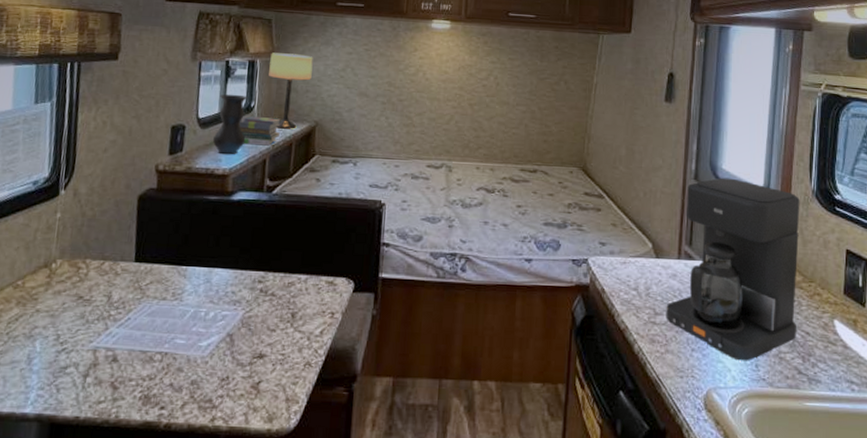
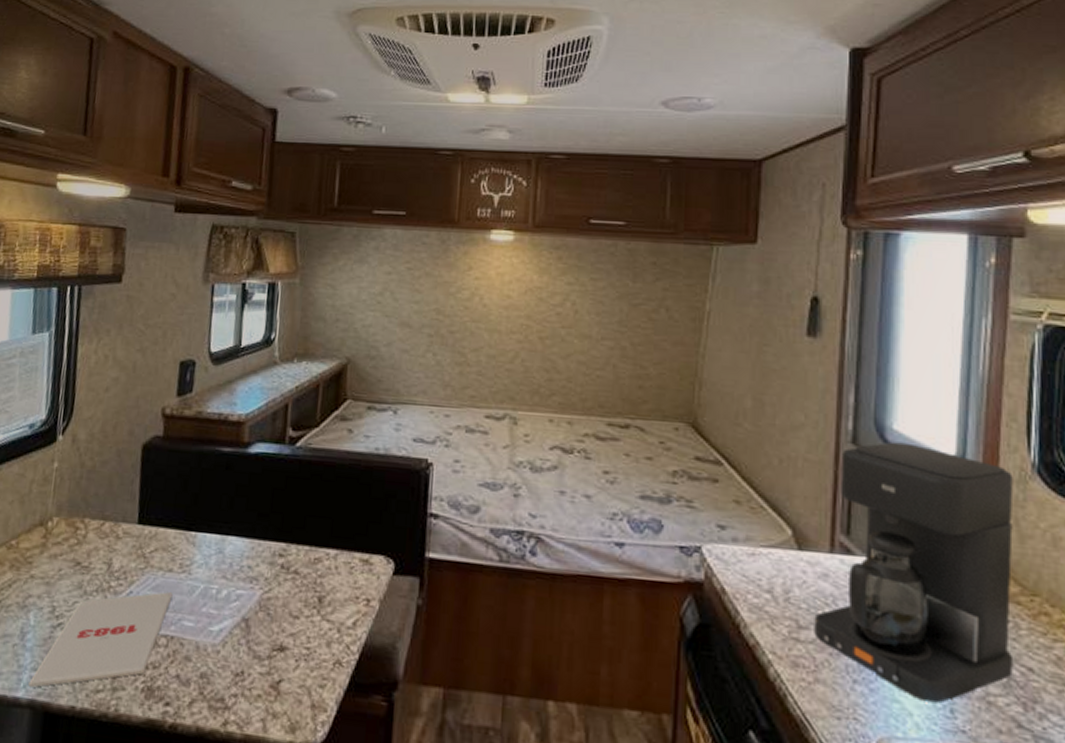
magazine: none [35,317,167,405] -> present [28,592,173,689]
vase: present [213,94,248,155] -> none [227,323,267,398]
books: present [238,115,280,146] -> none [256,350,305,387]
table lamp: present [269,52,313,129] -> none [292,273,345,367]

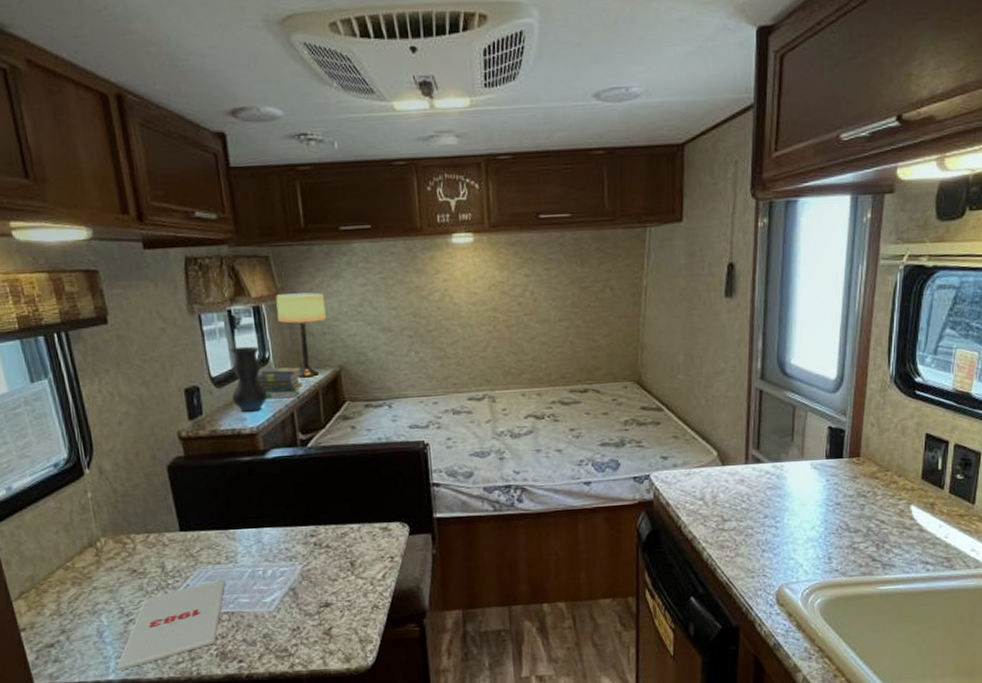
vase: none [227,323,267,398] -> present [229,346,268,413]
books: none [256,350,305,387] -> present [256,367,303,399]
table lamp: none [292,273,345,367] -> present [276,292,326,378]
coffee maker: present [814,442,1014,704] -> none [734,373,877,556]

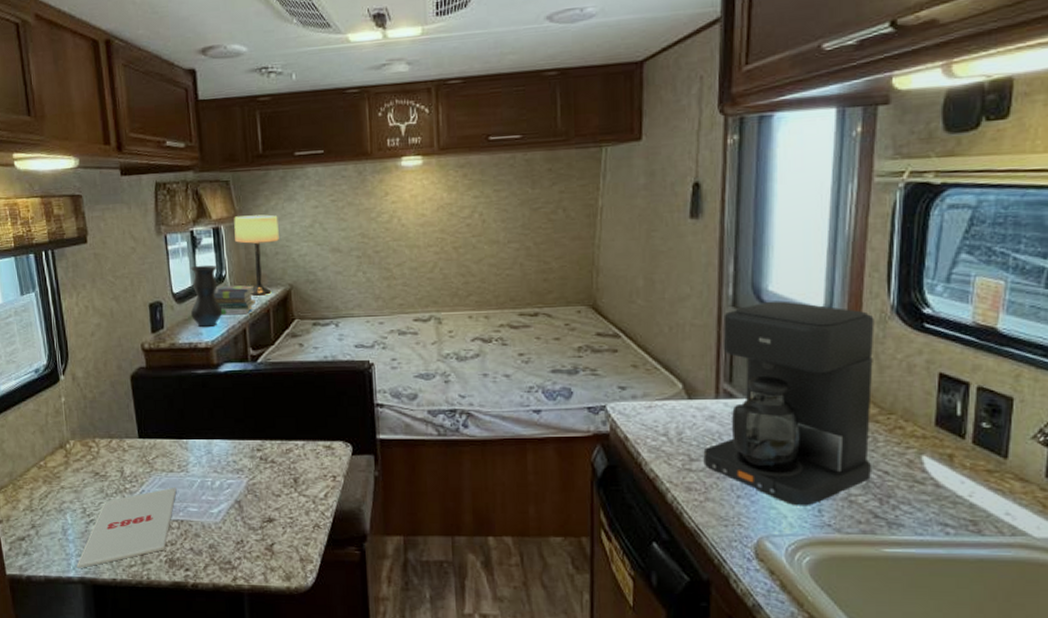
coffee maker: none [734,373,877,556] -> present [703,300,875,506]

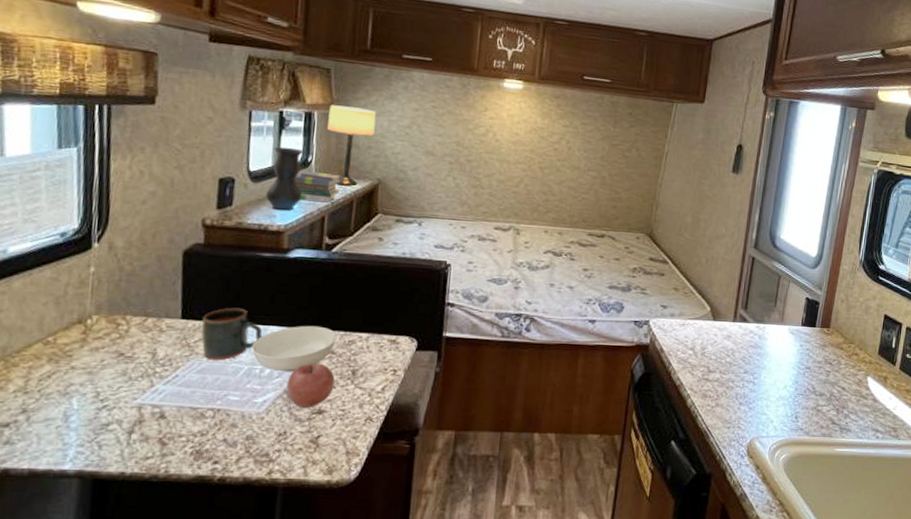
magazine: present [77,488,177,569] -> none [75,374,218,461]
mug: none [156,424,209,474] -> present [201,307,263,360]
bowl: none [200,436,274,483] -> present [251,325,336,372]
fruit: none [236,473,279,518] -> present [286,362,335,409]
coffee maker: present [703,300,875,506] -> none [718,247,848,413]

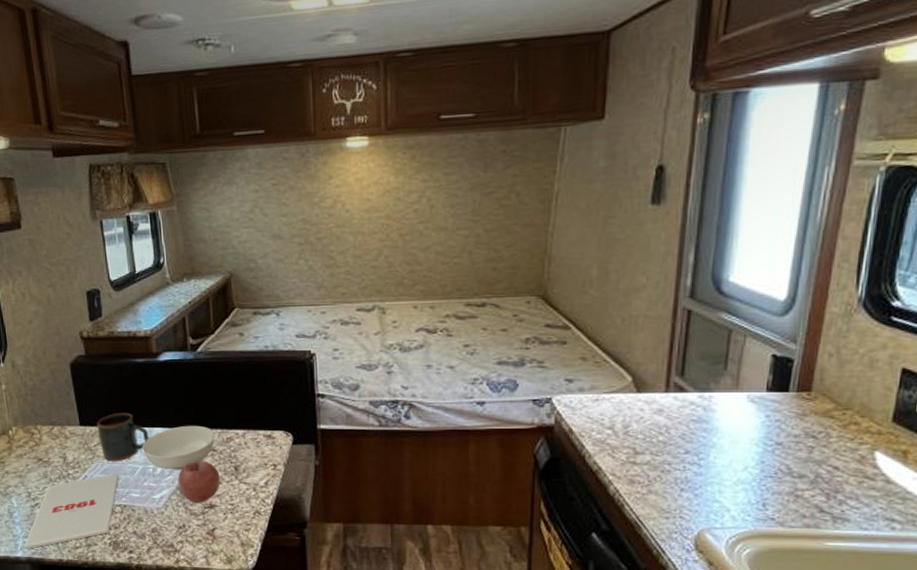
magazine: none [75,374,218,461] -> present [24,474,119,550]
vase: present [266,147,304,211] -> none [127,251,161,316]
books: present [294,170,340,203] -> none [151,272,195,304]
table lamp: present [327,105,376,186] -> none [171,199,218,284]

